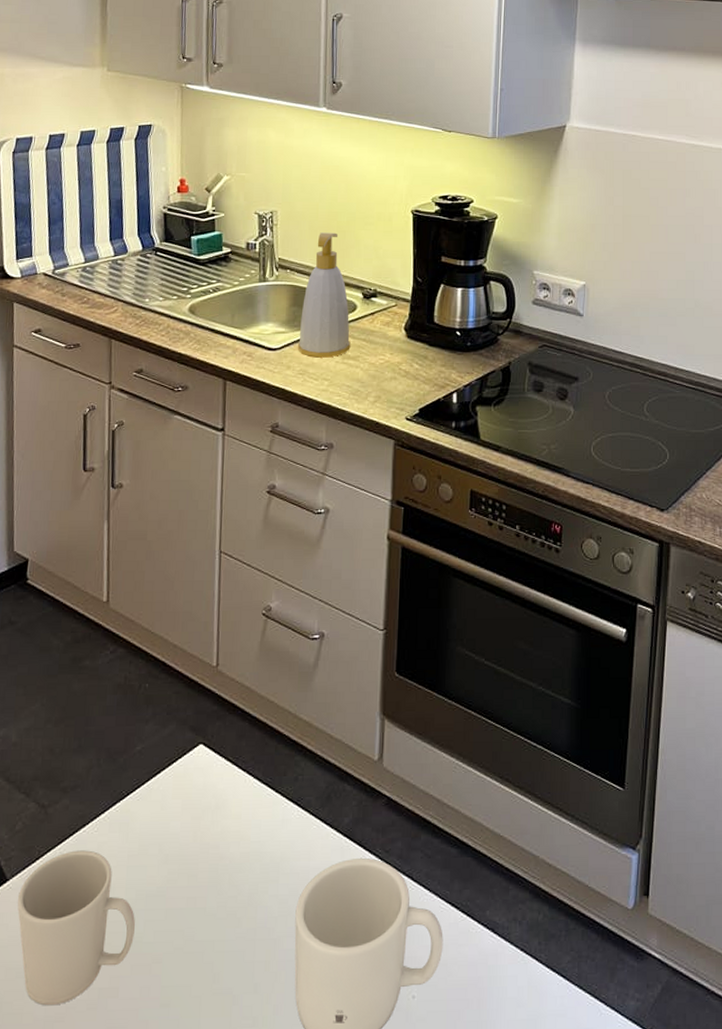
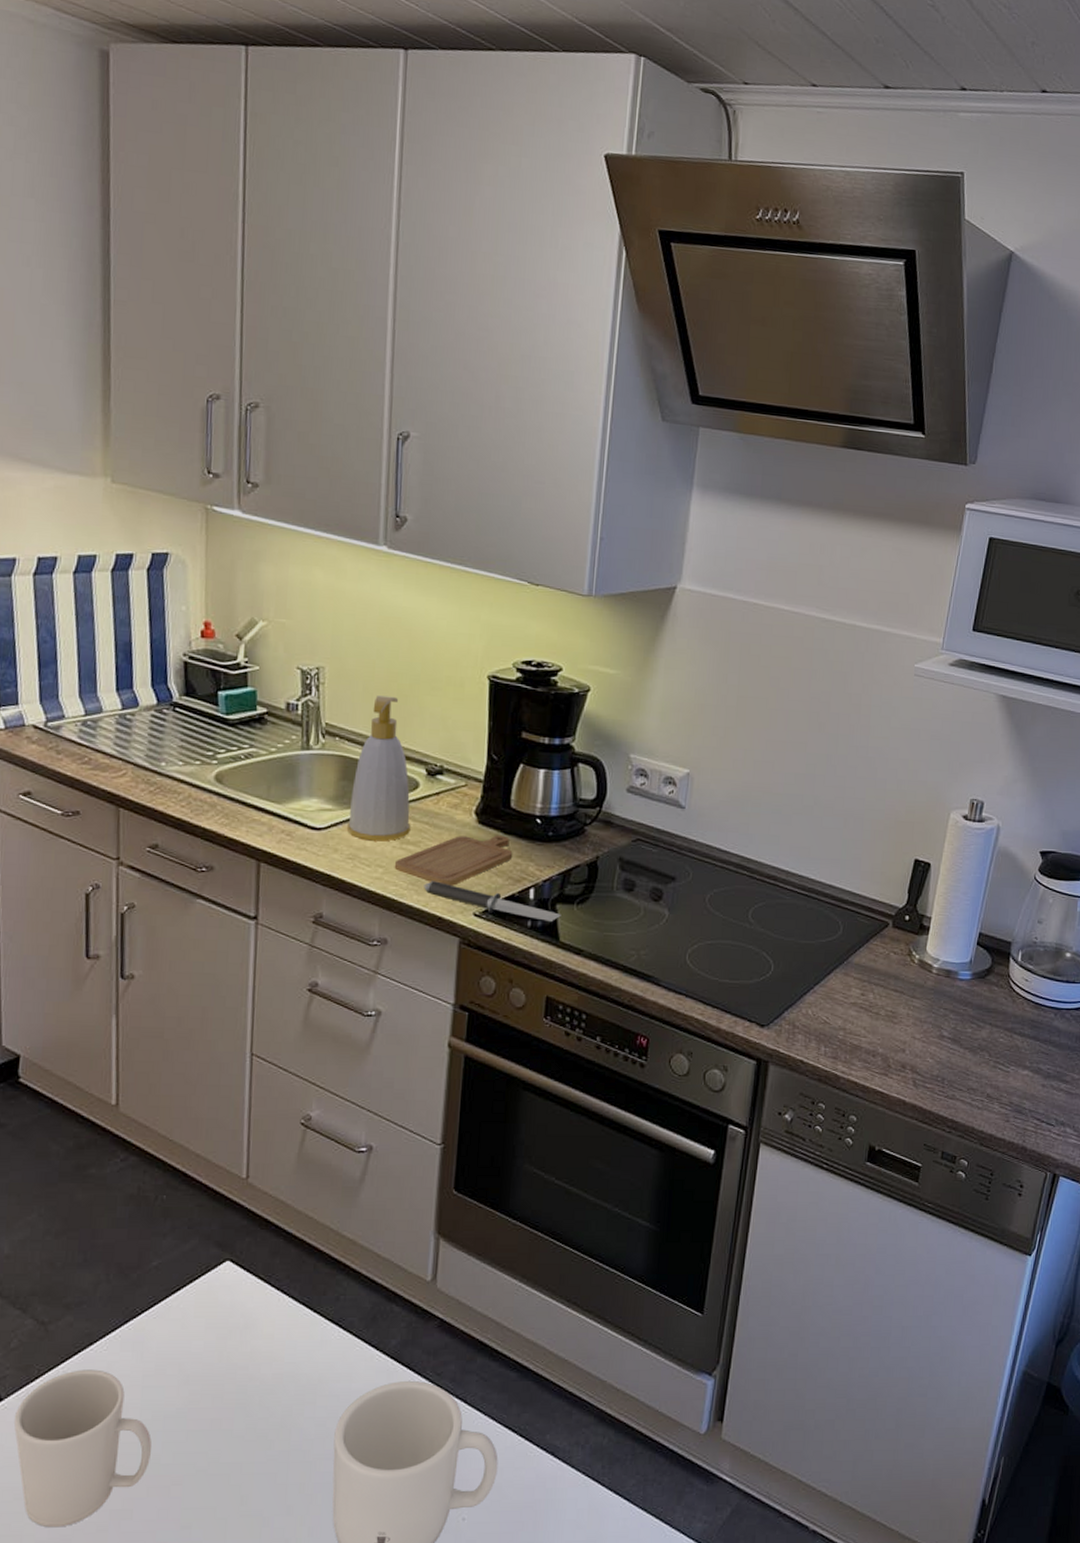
chopping board: none [338,347,437,394] -> present [395,835,513,886]
knife: none [363,390,481,422] -> present [424,881,561,921]

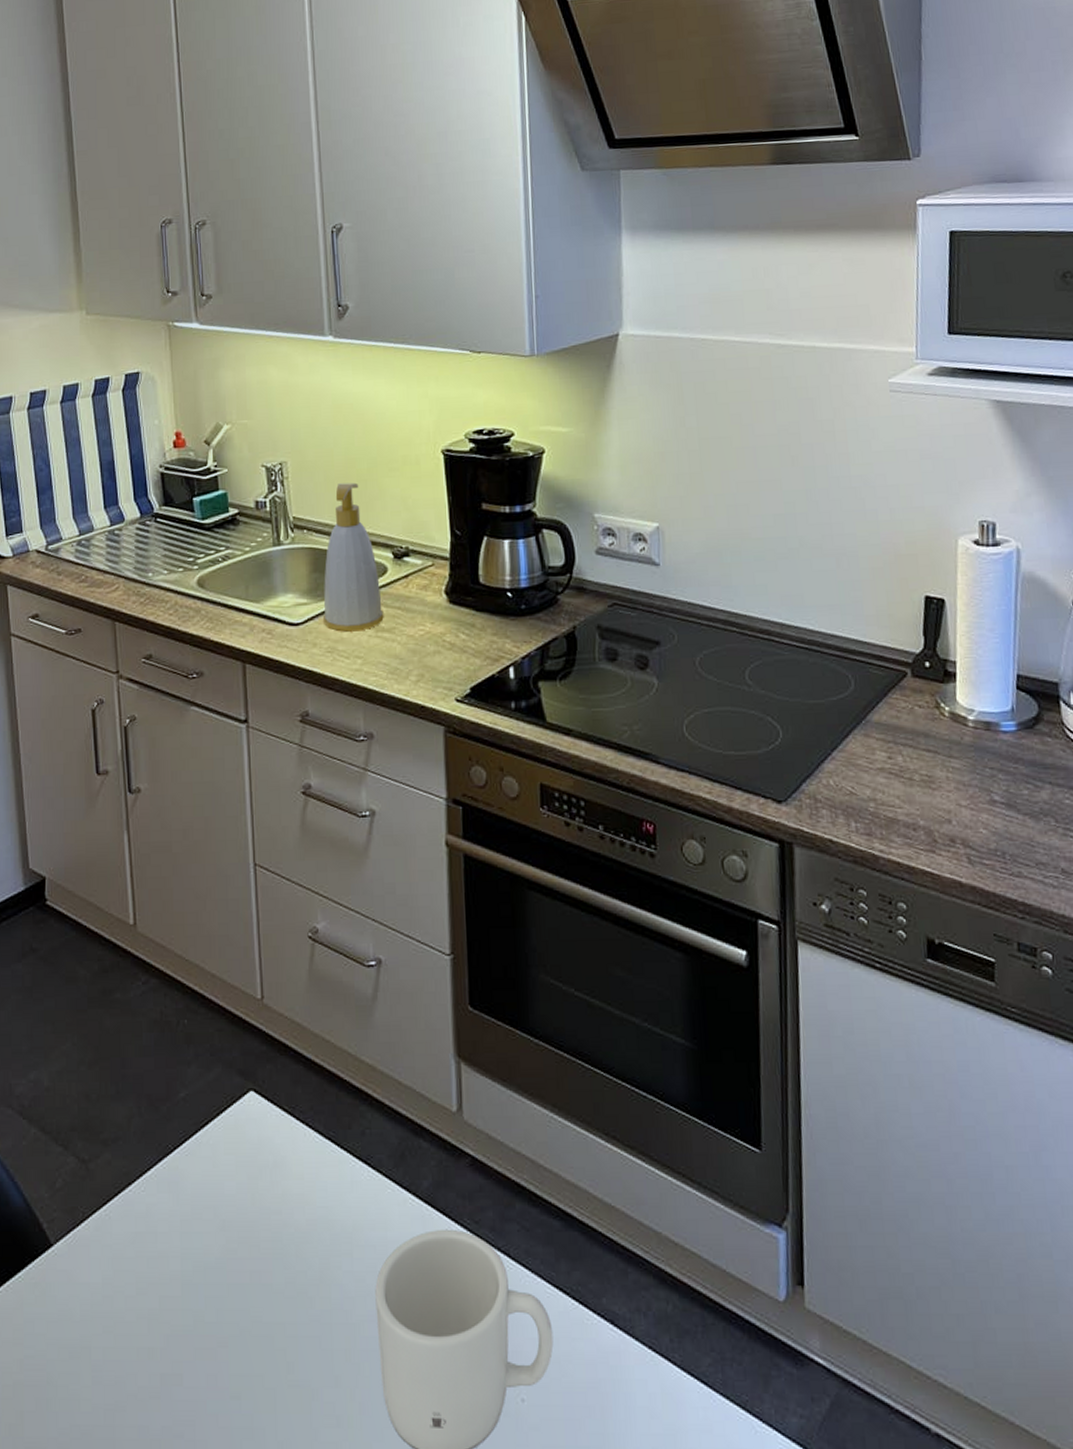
mug: present [13,1369,152,1528] -> none [64,1213,196,1392]
chopping board: present [395,835,513,886] -> none [373,613,488,672]
knife: present [424,881,561,921] -> none [403,668,545,701]

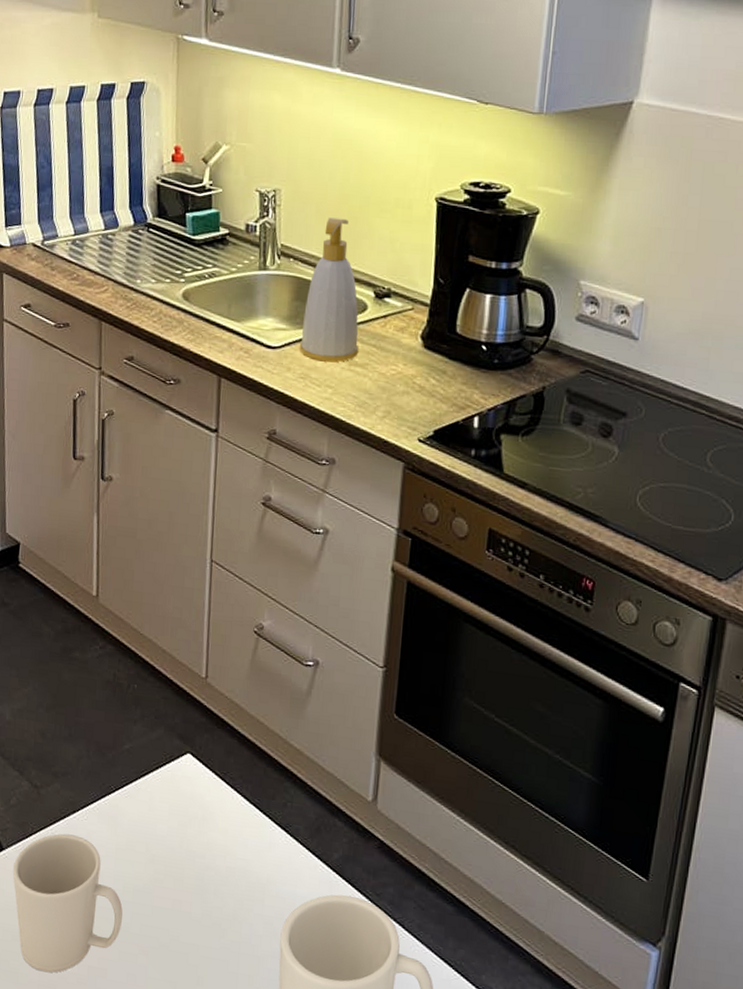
mug: none [64,1213,196,1392] -> present [12,833,123,973]

